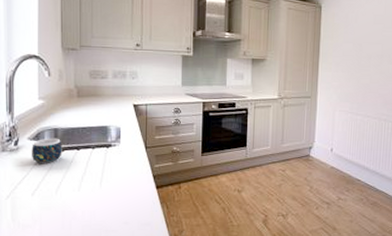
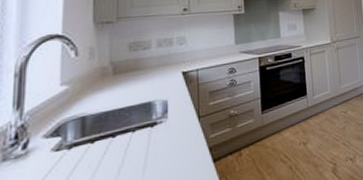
mug: present [32,138,62,163] -> none [47,128,92,166]

